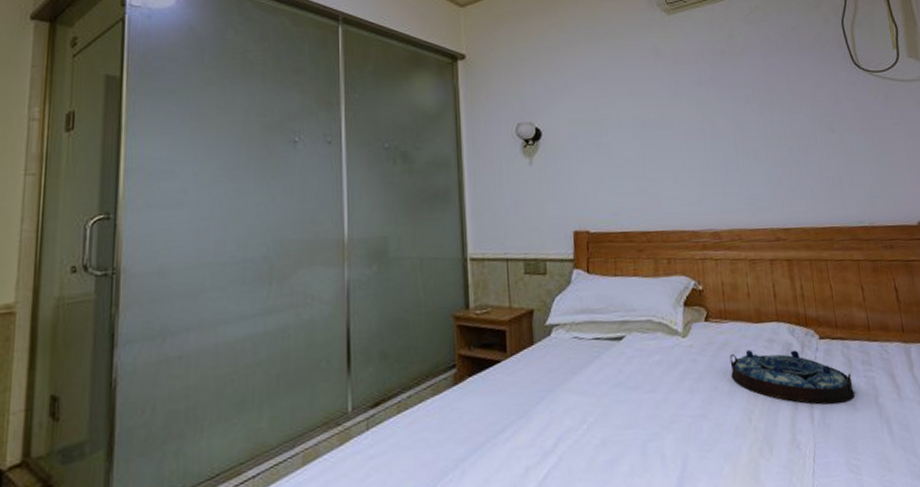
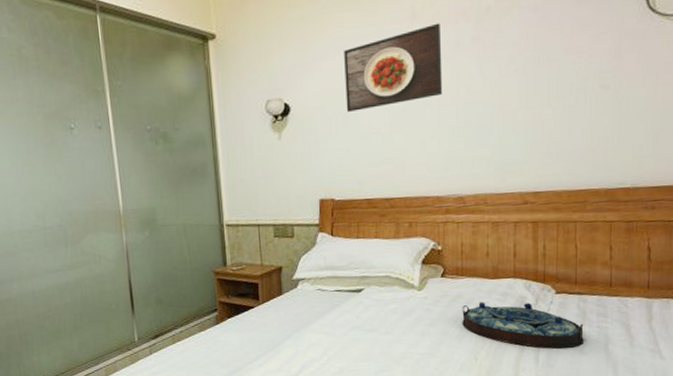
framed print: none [594,62,690,140] -> present [344,23,443,112]

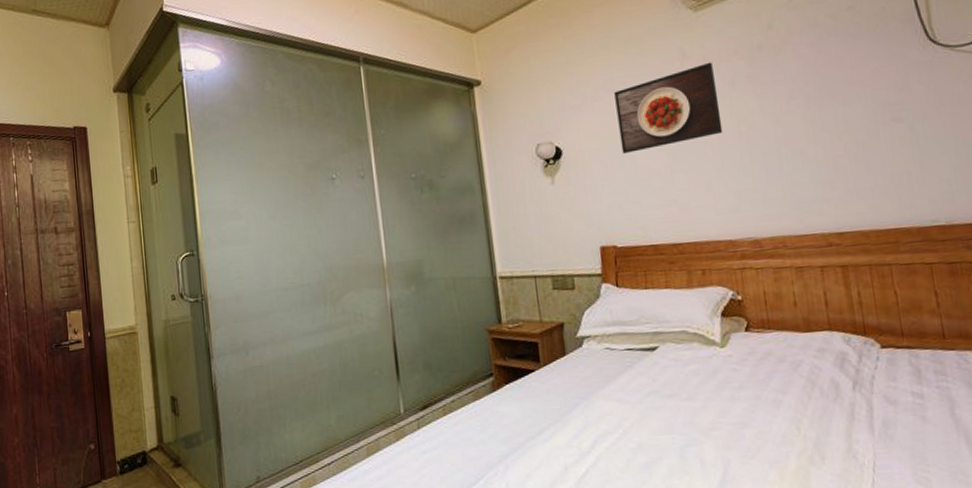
serving tray: present [462,302,584,349] -> none [774,359,924,415]

